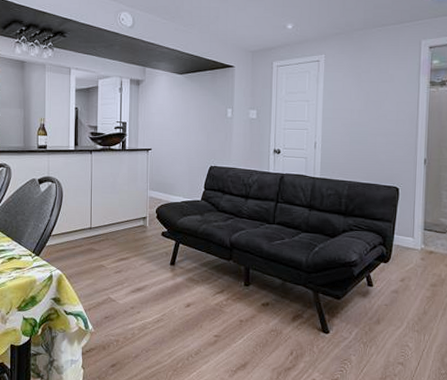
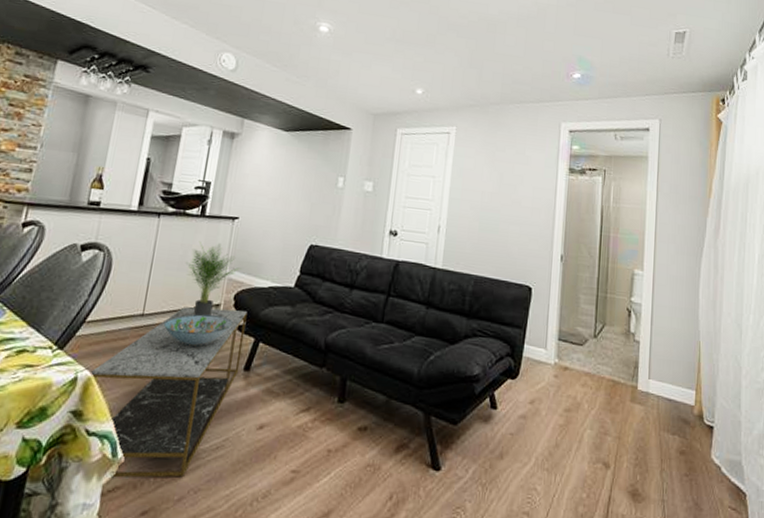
coffee table: none [61,220,168,343] -> present [91,307,248,478]
decorative bowl: none [107,225,158,249] -> present [164,314,233,346]
potted plant: none [117,170,159,227] -> present [186,242,242,317]

